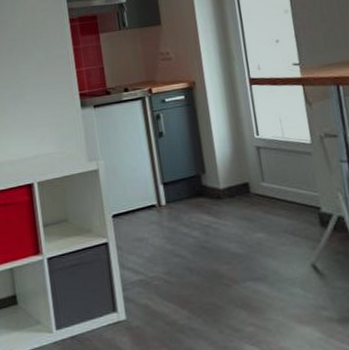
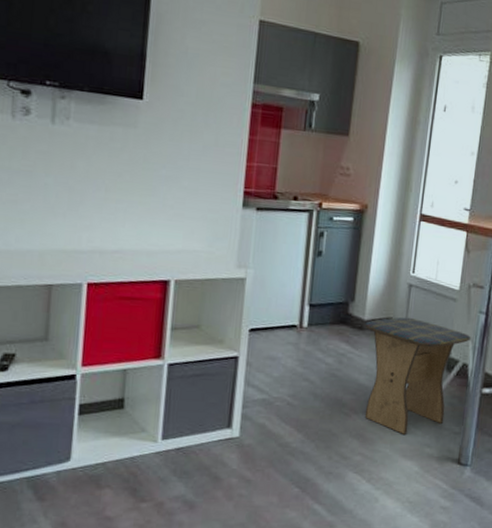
stool: none [222,178,338,299] -> present [364,317,470,434]

